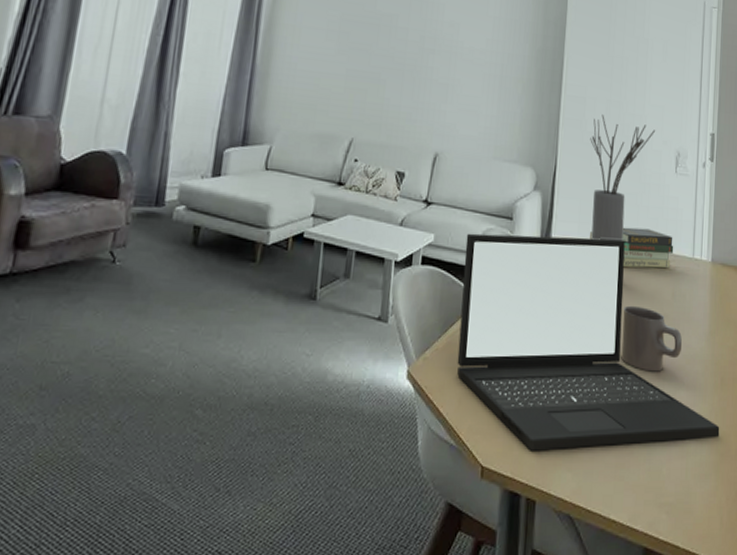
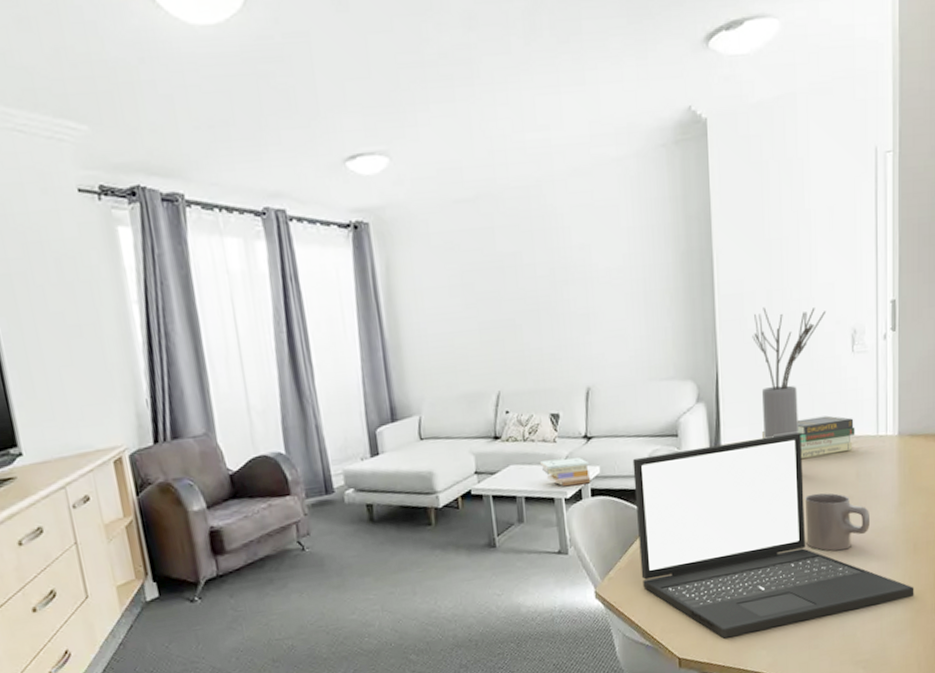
books: none [376,217,426,250] -> present [539,457,591,487]

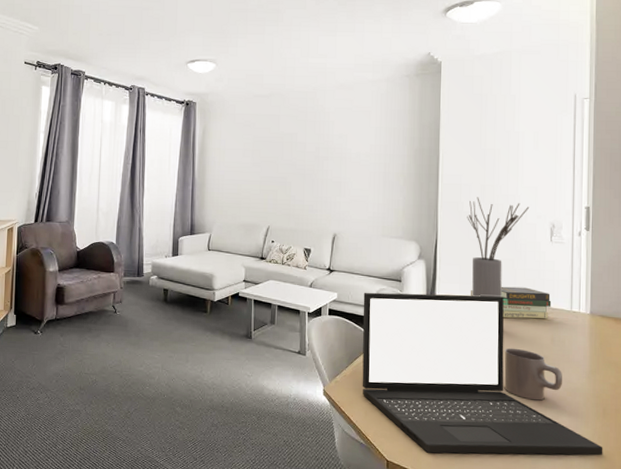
books: present [539,457,591,487] -> none [291,281,330,305]

